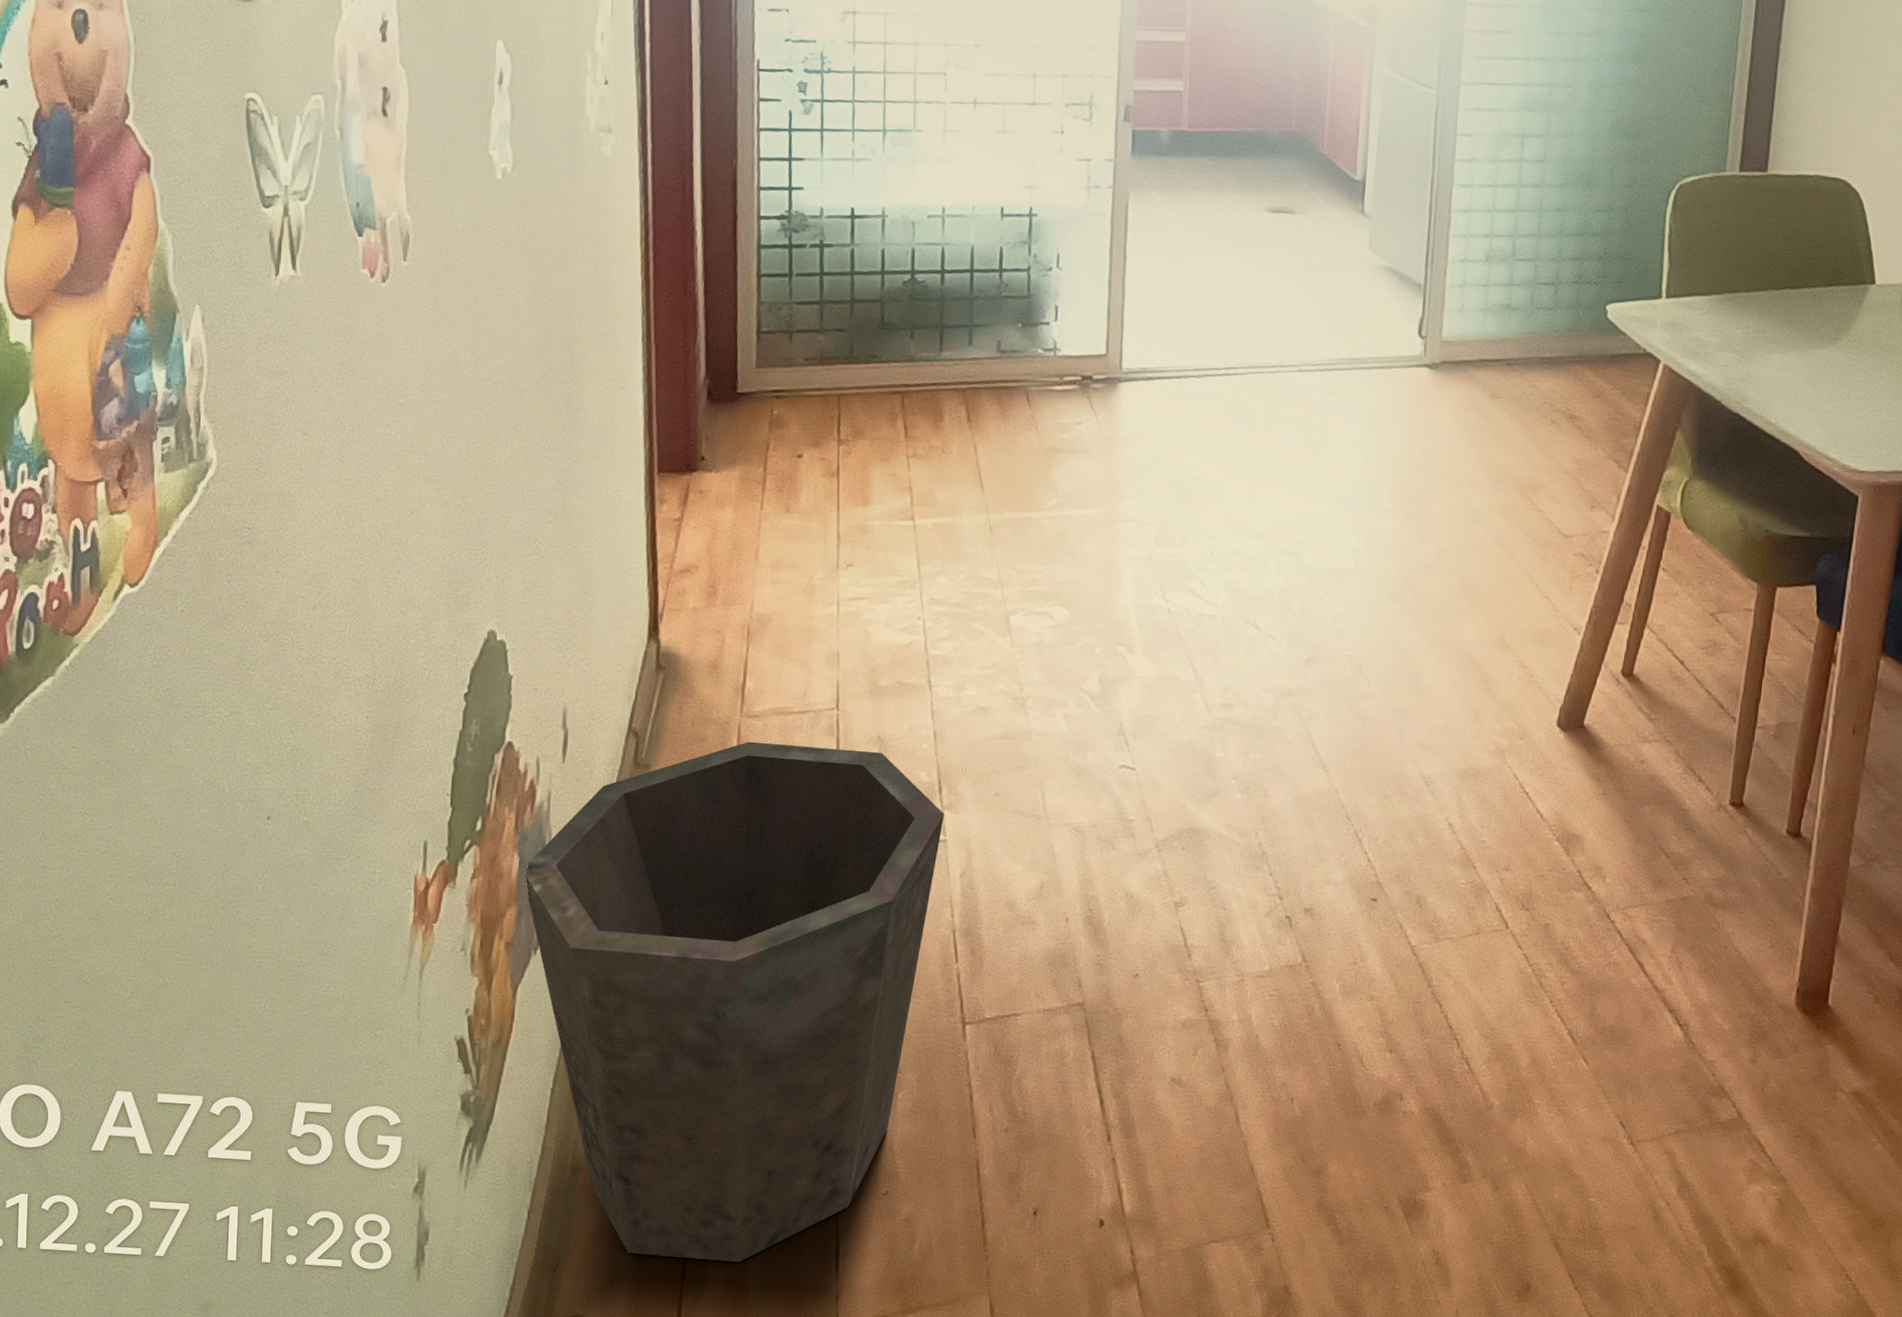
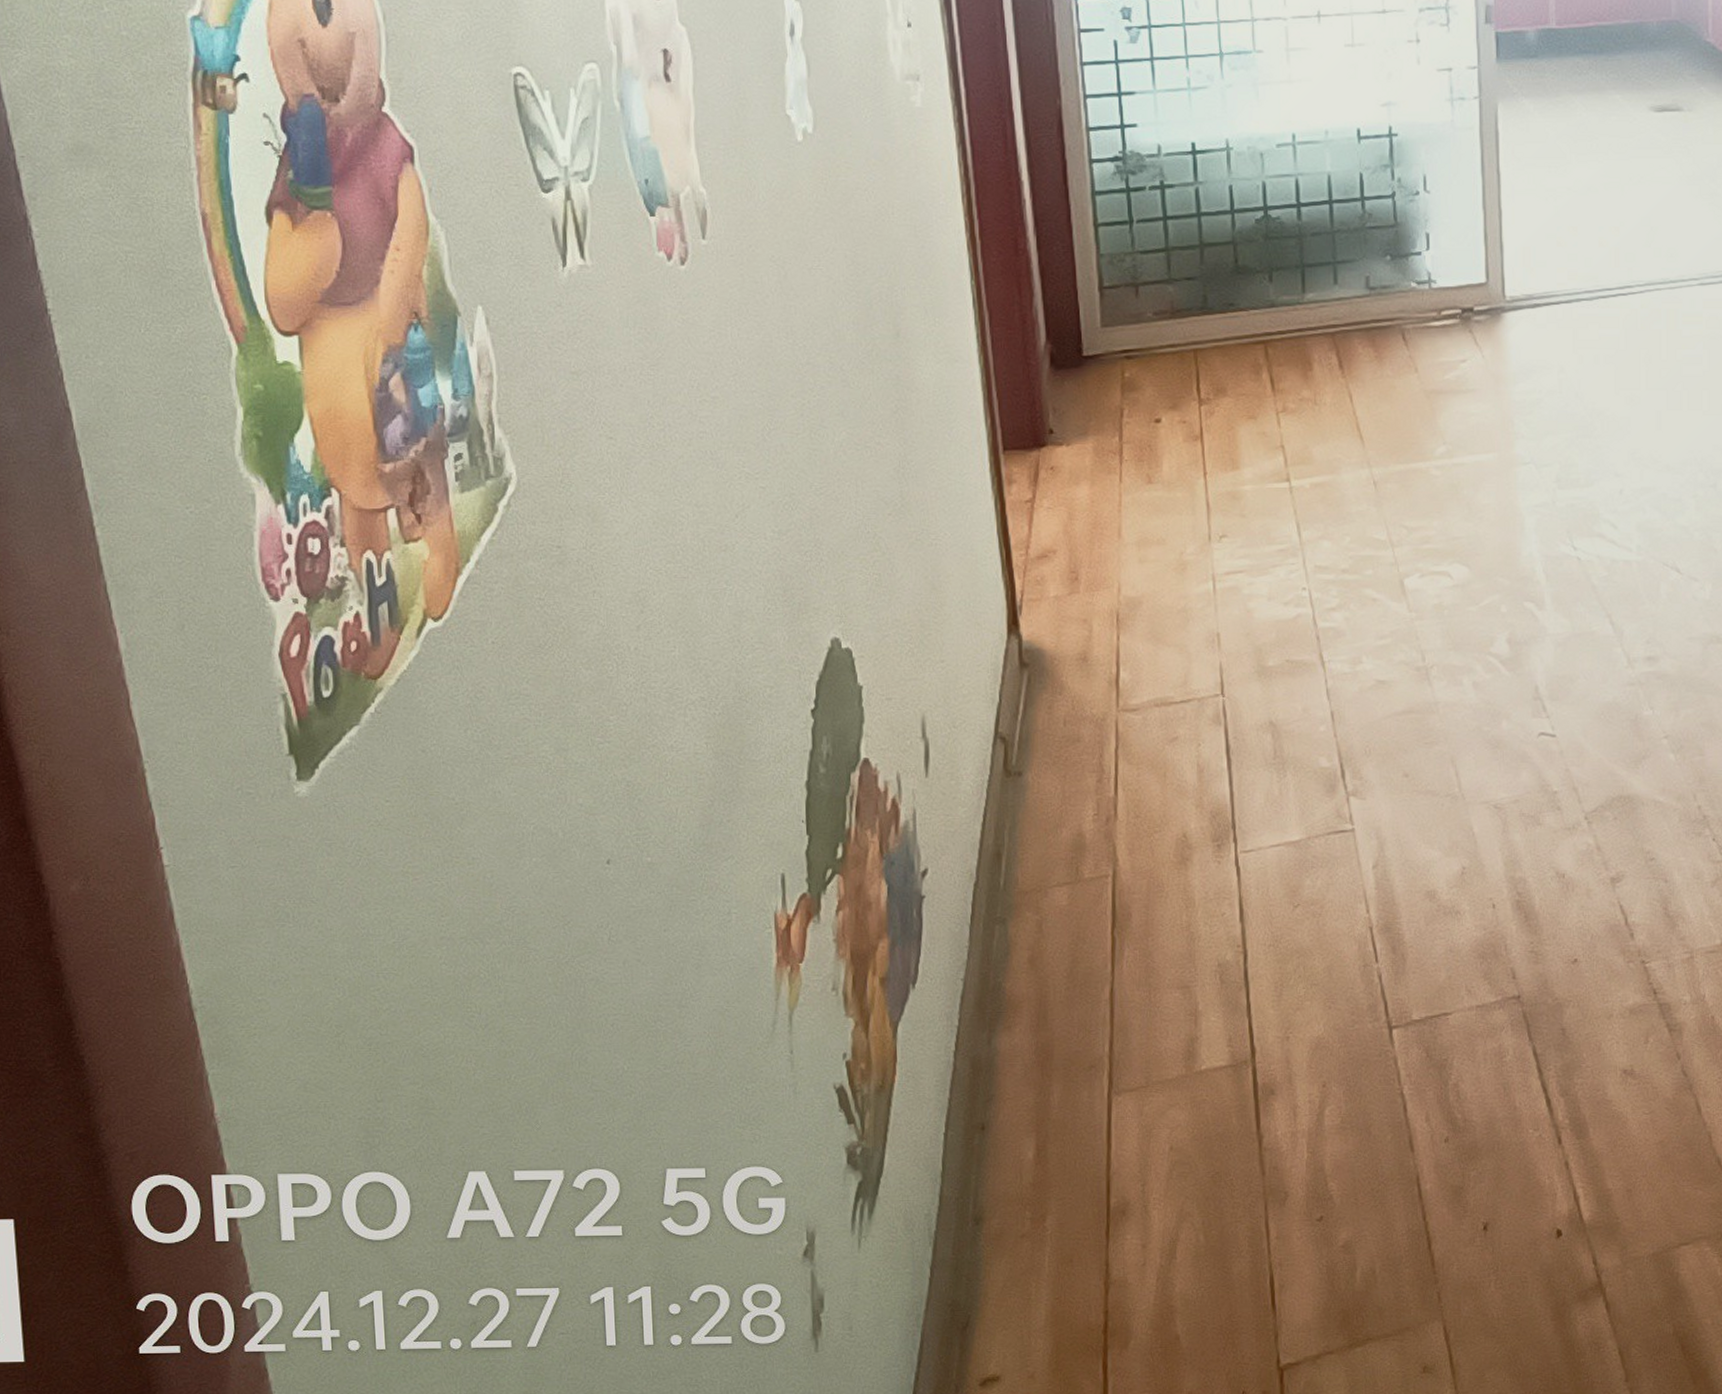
waste bin: present [523,741,945,1262] -> none [893,738,1350,1306]

